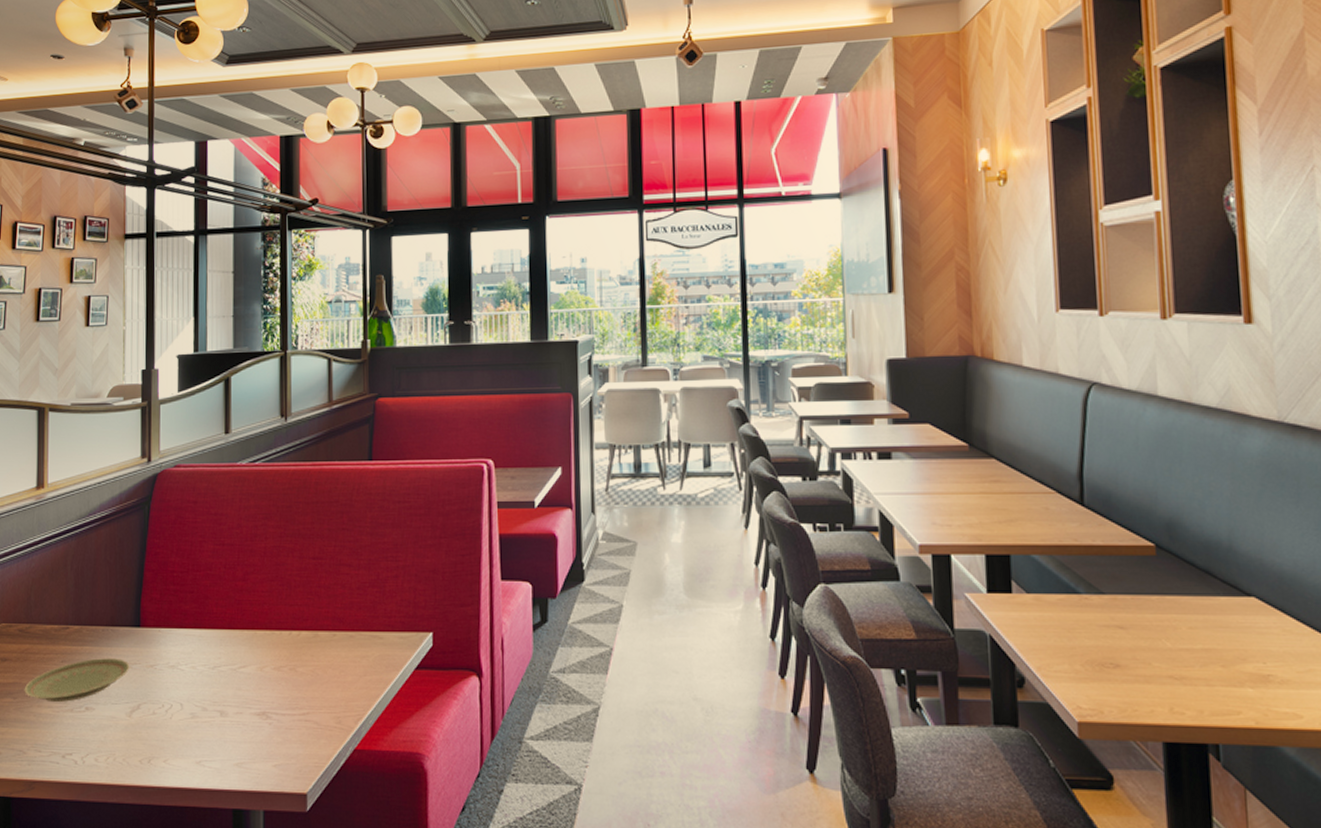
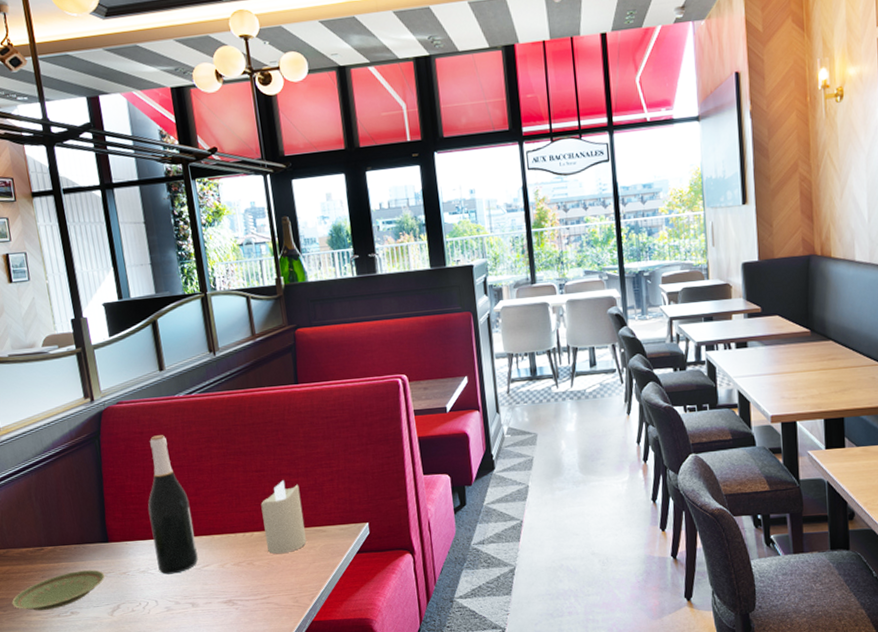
wine bottle: none [189,507,236,673] -> present [148,435,198,575]
candle: none [313,572,360,661] -> present [261,480,307,554]

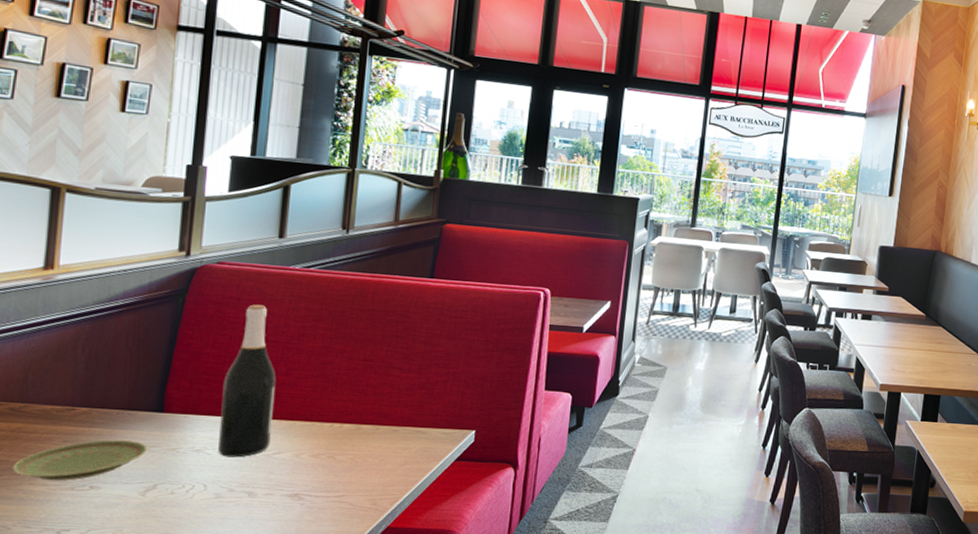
candle: present [261,480,307,554] -> none [355,374,408,451]

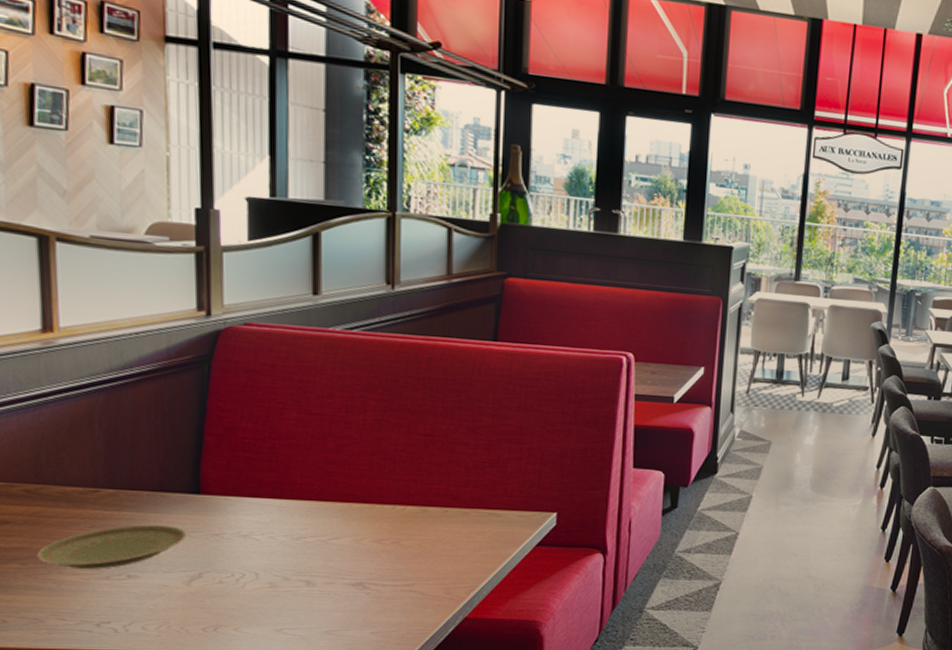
wine bottle: present [218,304,277,458] -> none [265,372,326,544]

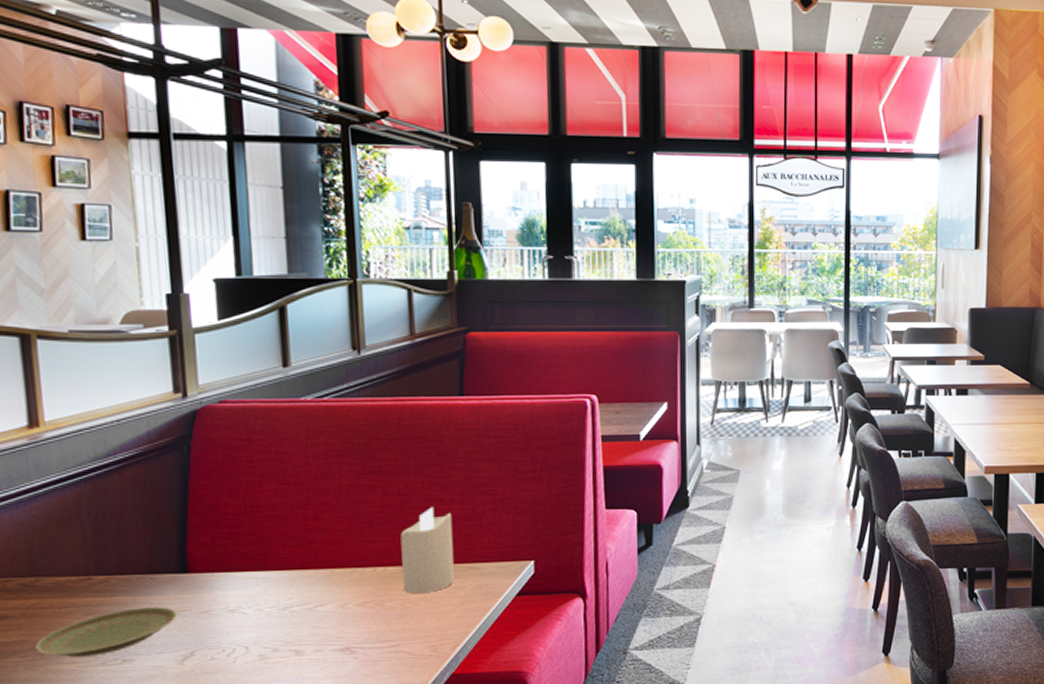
candle: none [422,450,477,536] -> present [400,507,454,594]

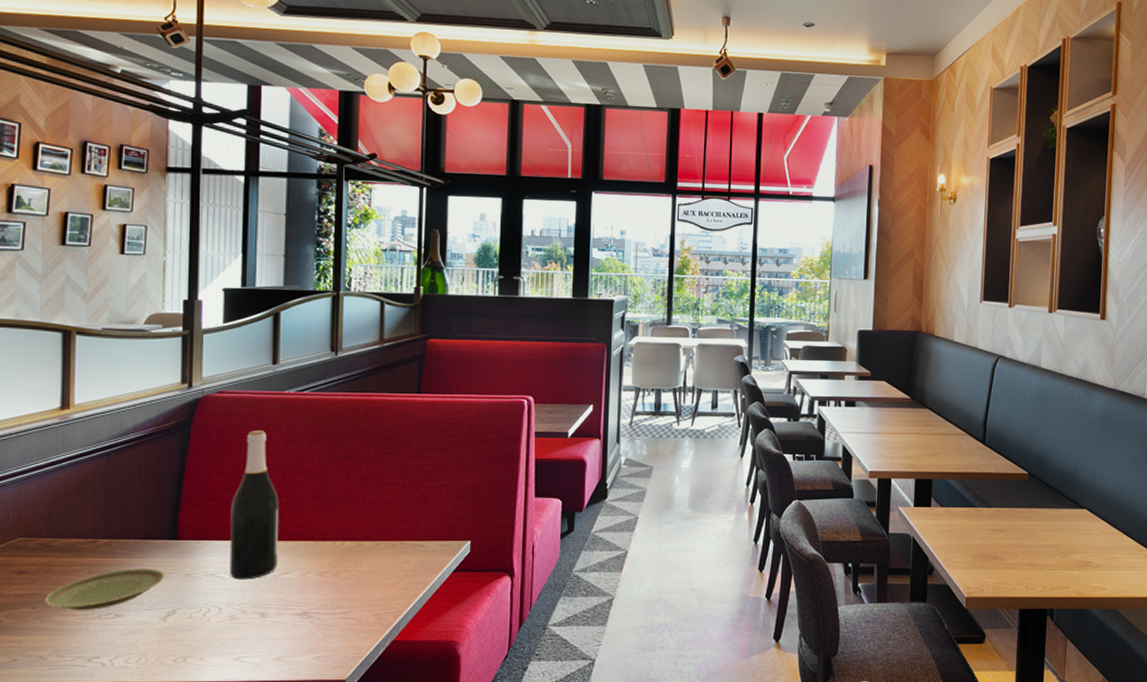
wine bottle: none [247,444,310,615] -> present [230,430,279,580]
candle: present [400,507,454,594] -> none [358,490,403,567]

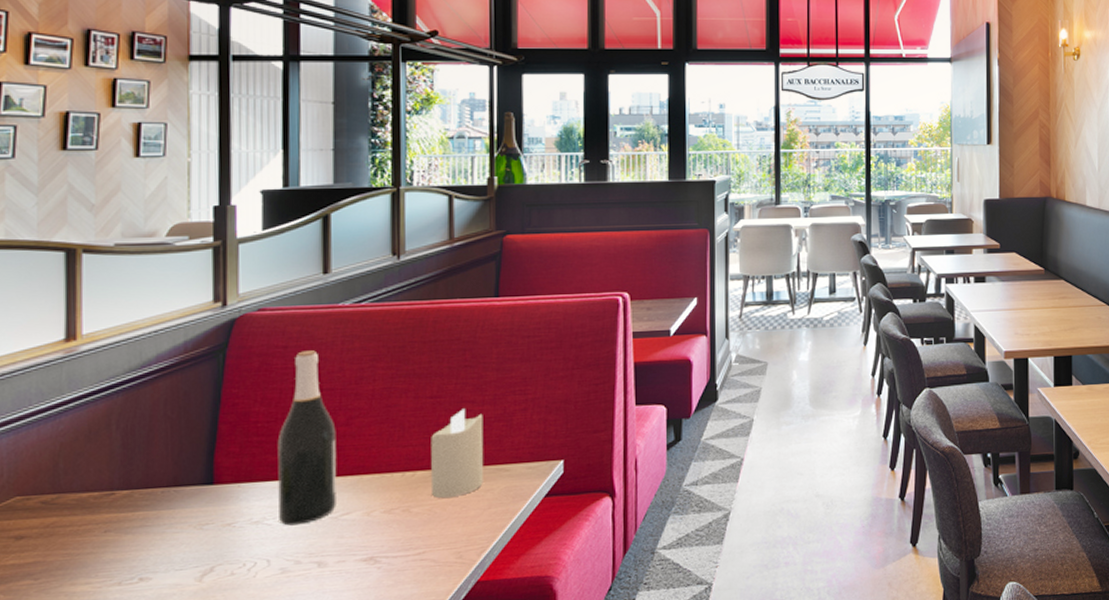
plate: present [44,569,165,610] -> none [50,520,200,578]
candle: none [358,490,403,567] -> present [431,409,484,499]

